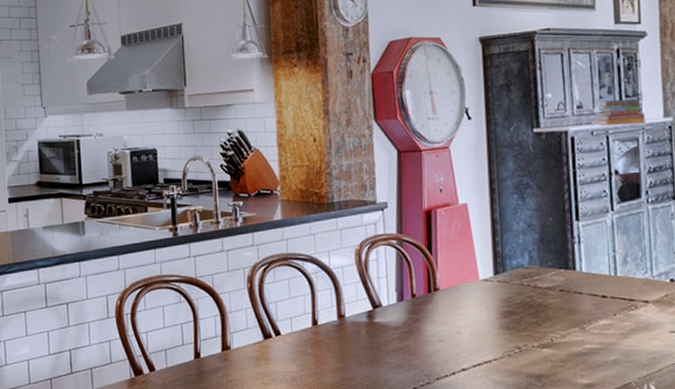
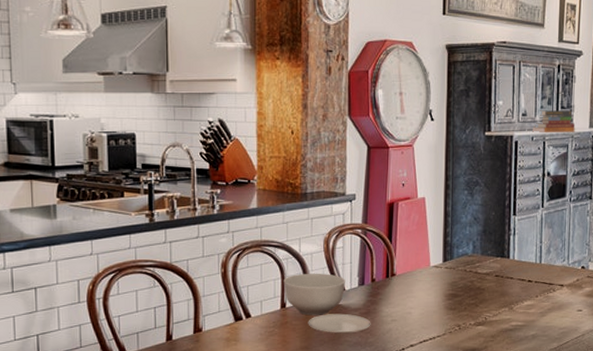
bowl: none [313,287,382,334] -> present [283,273,345,316]
plate: none [342,332,414,355] -> present [308,313,371,334]

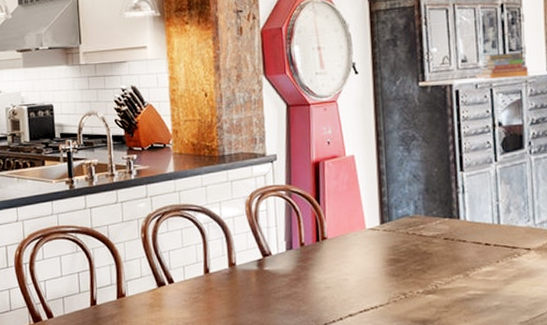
bowl: present [283,273,345,316] -> none [205,237,272,282]
plate: present [308,313,371,334] -> none [233,279,303,301]

